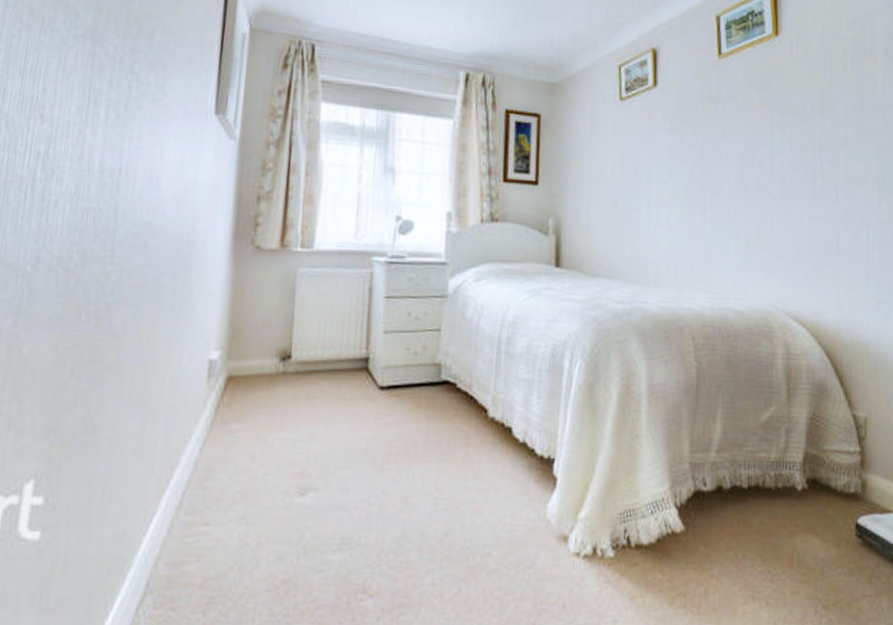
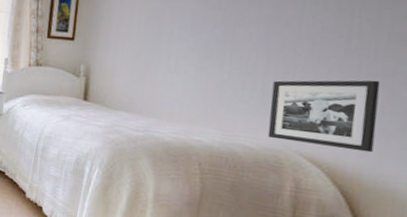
picture frame: none [754,224,846,305] -> present [267,80,381,153]

